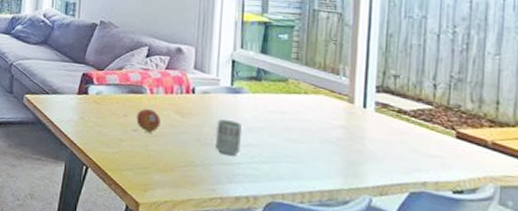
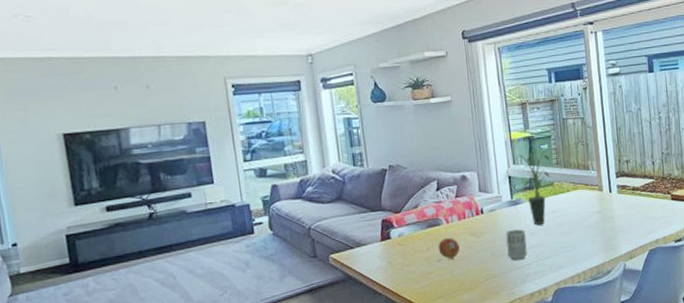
potted plant: none [249,36,288,123] -> present [520,149,550,225]

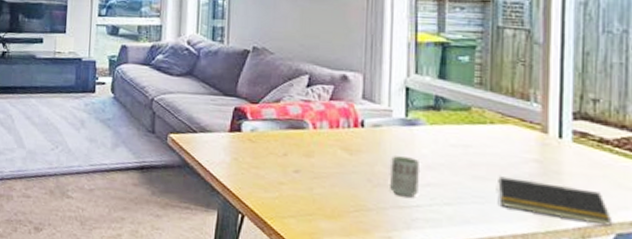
fruit: present [438,237,460,260] -> none [297,145,326,174]
potted plant: present [520,149,550,225] -> none [426,58,470,158]
notepad: none [576,224,646,251] -> present [496,176,611,226]

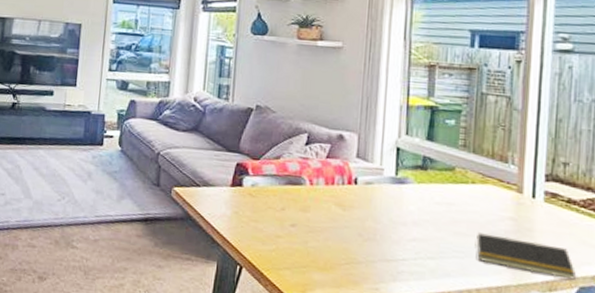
cup: present [389,156,421,197] -> none [378,212,407,251]

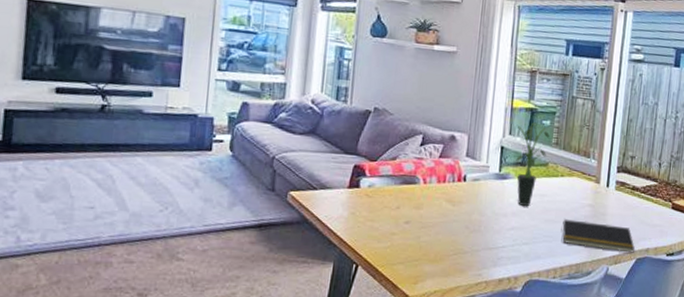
potted plant: none [415,121,455,215] -> present [516,122,550,206]

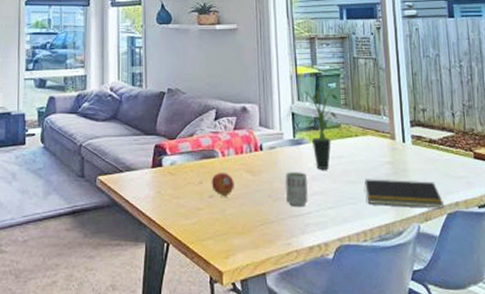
fruit: none [408,199,433,224] -> present [211,172,234,197]
cup: none [482,205,507,240] -> present [285,172,308,206]

